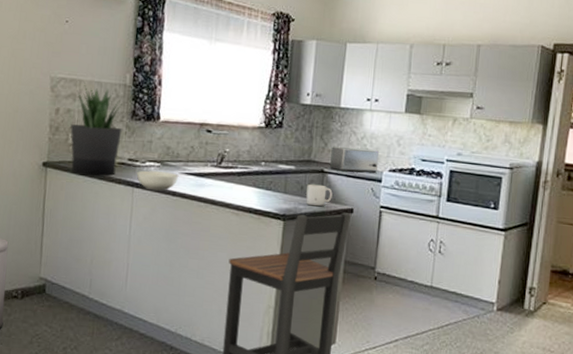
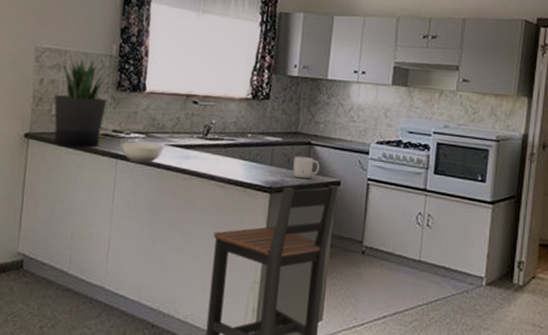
toaster: present [330,147,380,174] -> none [317,118,367,146]

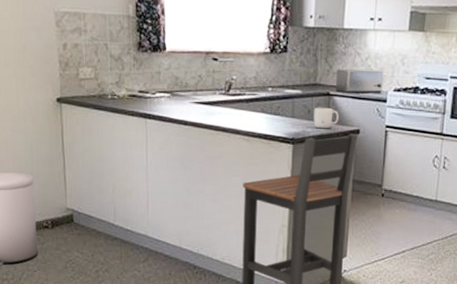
planter: present [53,52,108,149] -> none [79,15,130,110]
bowl: present [120,142,164,164] -> none [148,101,189,122]
toaster: none [317,118,367,146] -> present [336,68,384,94]

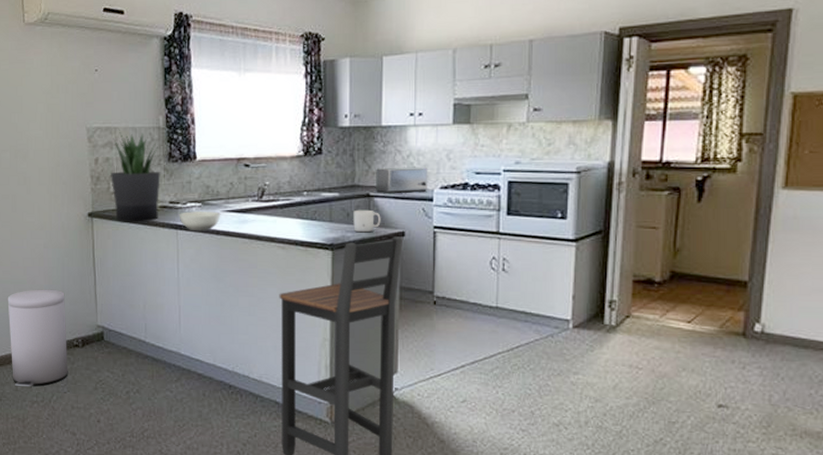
planter: none [79,15,130,110] -> present [111,129,160,222]
bowl: none [148,101,189,122] -> present [179,211,221,232]

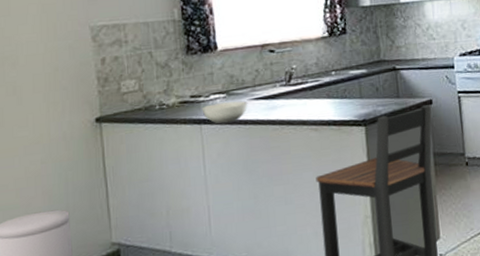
planter: present [111,129,160,222] -> none [121,25,179,124]
mug: present [353,209,381,233] -> none [382,82,409,106]
toaster: present [376,166,428,194] -> none [399,37,448,66]

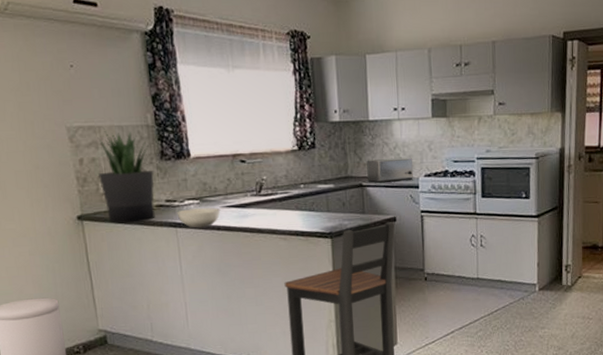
planter: none [121,25,179,124] -> present [97,127,155,224]
toaster: none [399,37,448,66] -> present [366,157,414,184]

